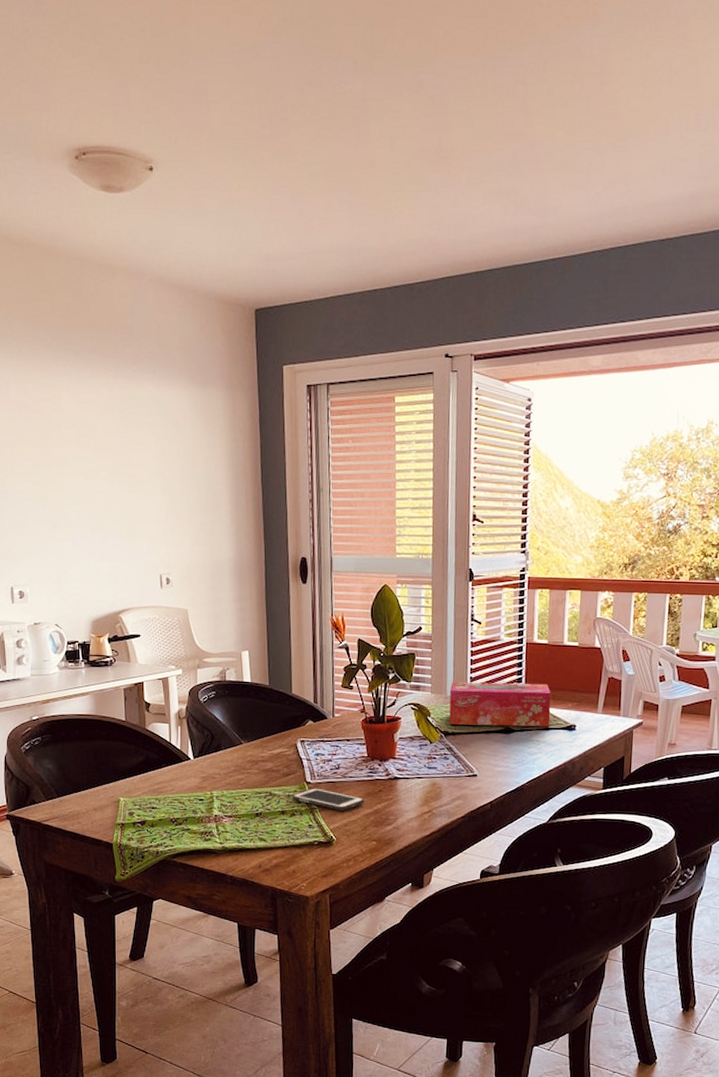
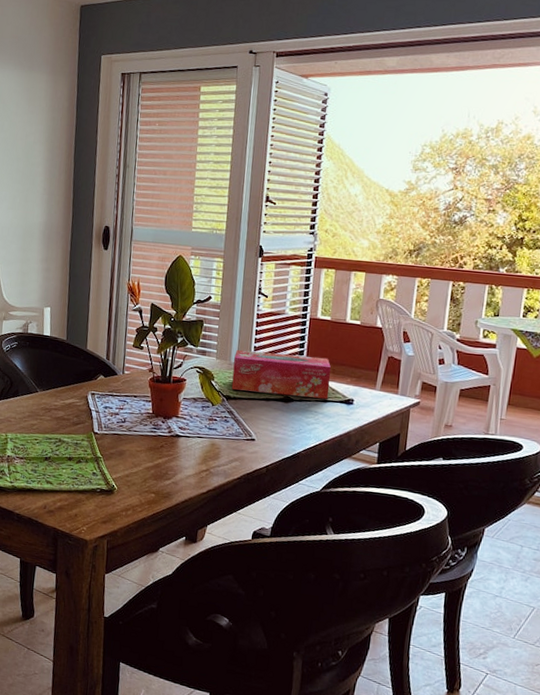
cell phone: present [292,788,364,811] -> none [80,438,146,463]

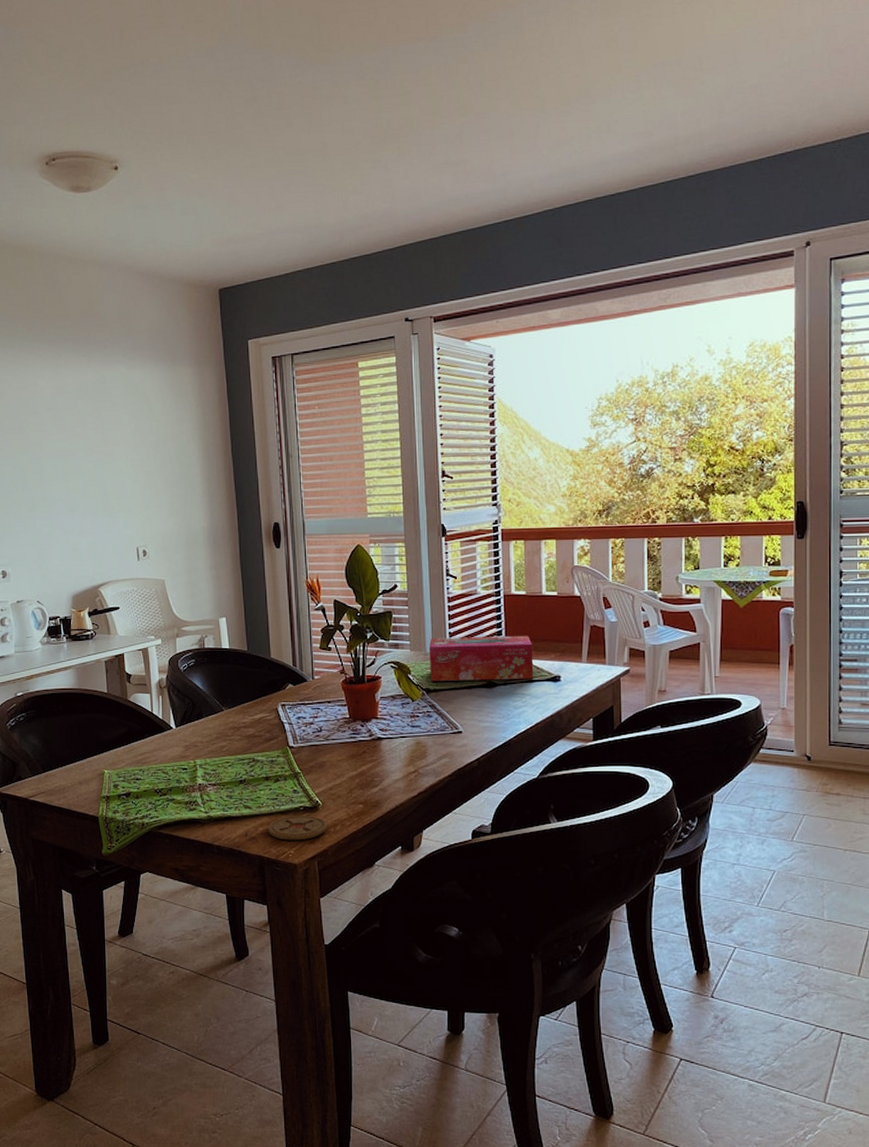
coaster: none [65,495,120,519] -> present [268,816,327,841]

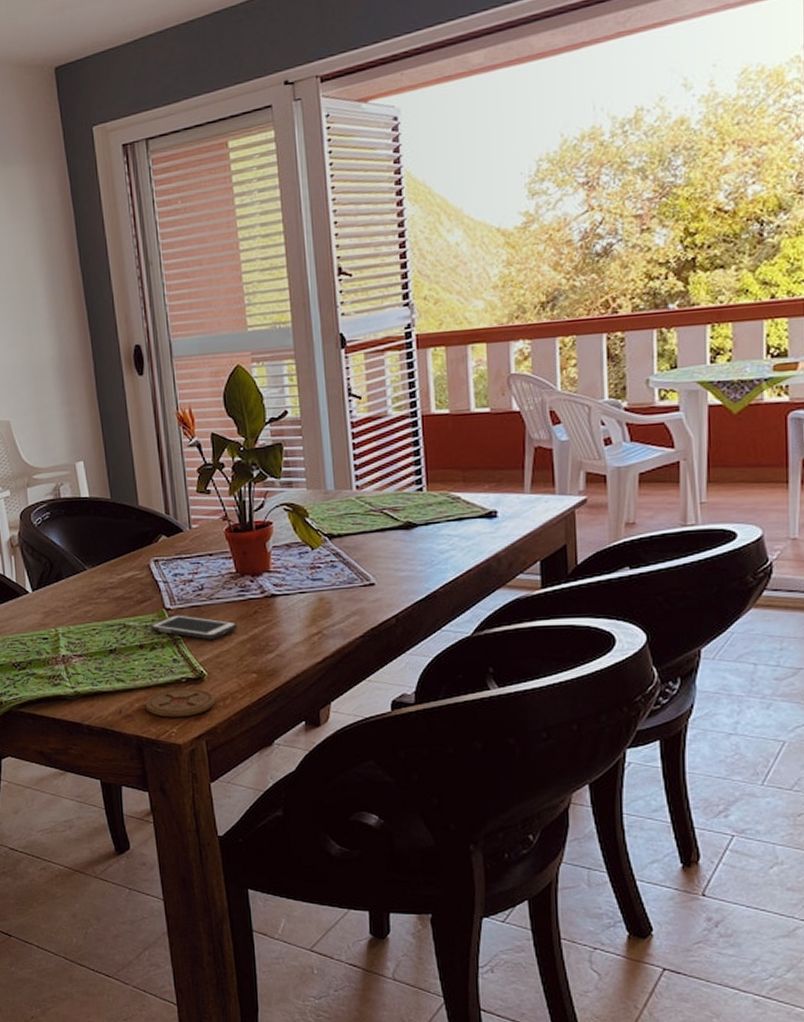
cell phone: none [276,752,348,775] -> present [151,615,237,640]
tissue box: present [429,635,534,681] -> none [330,463,463,524]

